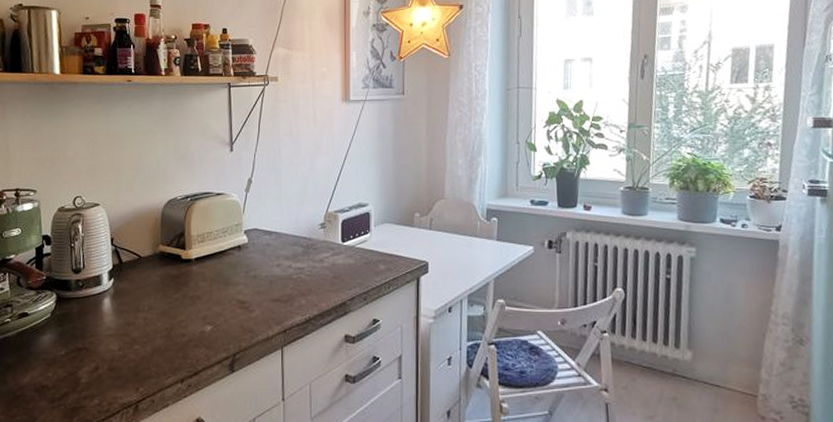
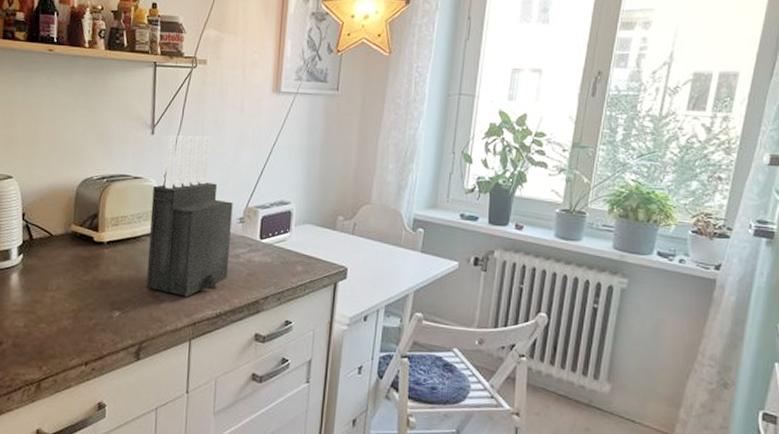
knife block: none [235,148,313,305] -> present [146,135,233,297]

